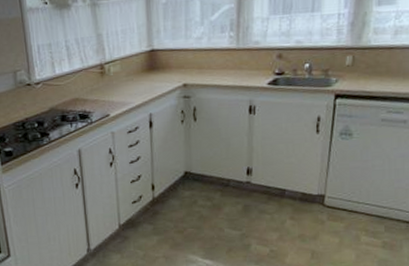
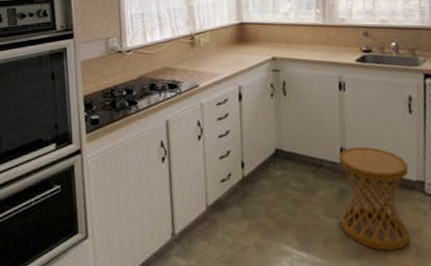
side table: none [243,166,311,256] -> present [339,147,410,251]

